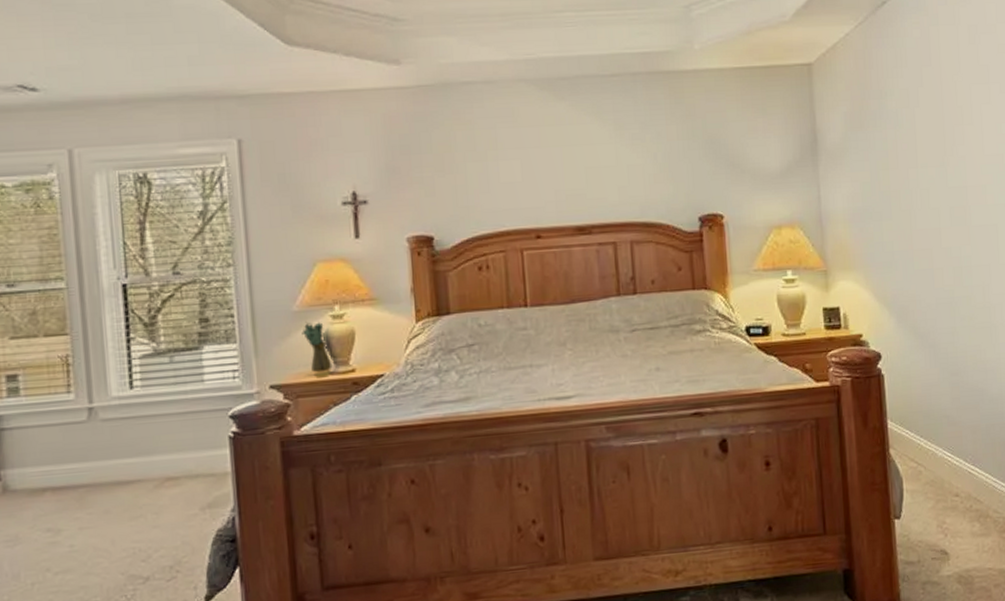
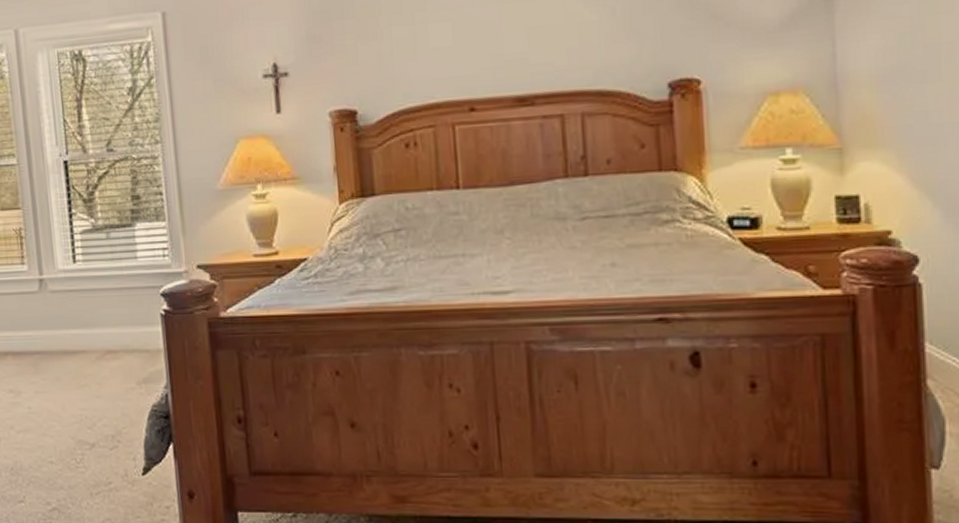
vase: present [302,321,333,380] -> none [226,200,257,261]

